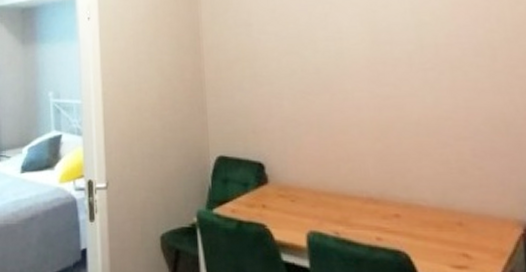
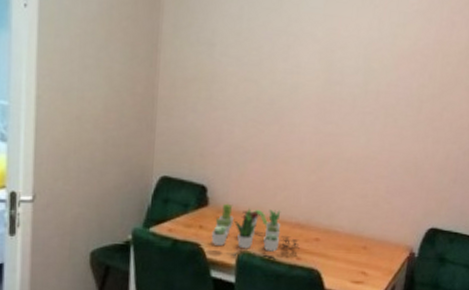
succulent plant: none [275,179,378,231] -> present [211,203,300,252]

